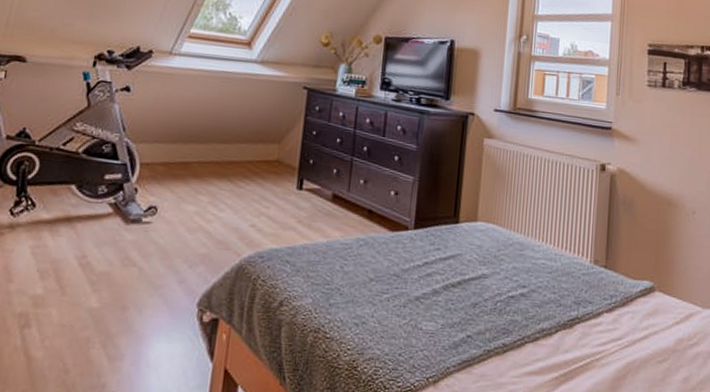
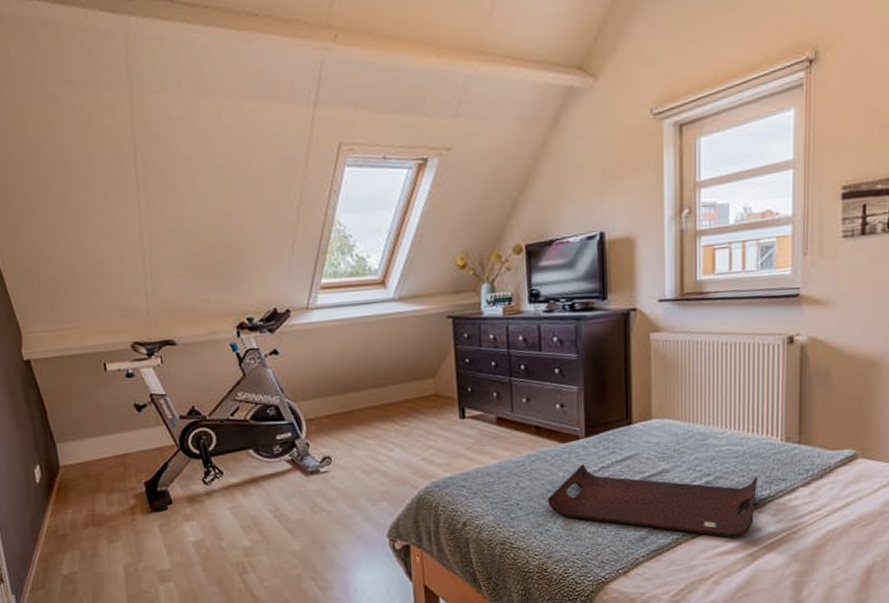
serving tray: none [369,256,568,358] -> present [548,464,759,538]

